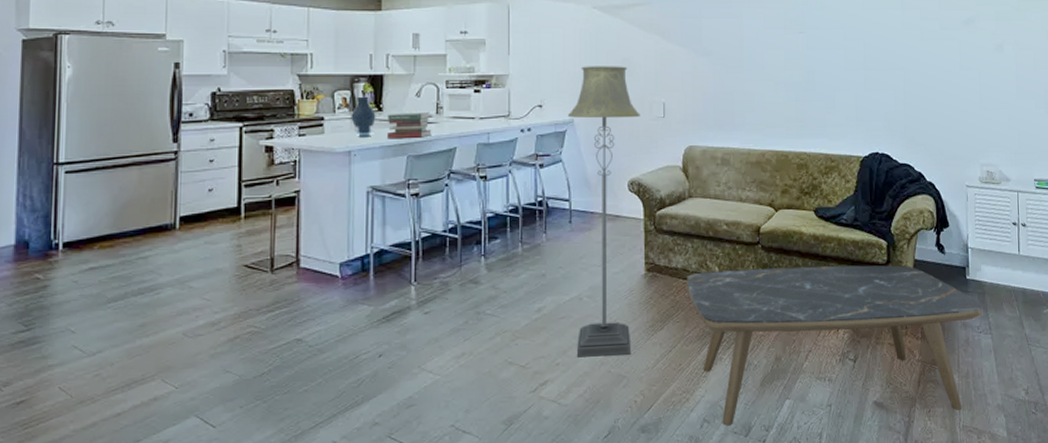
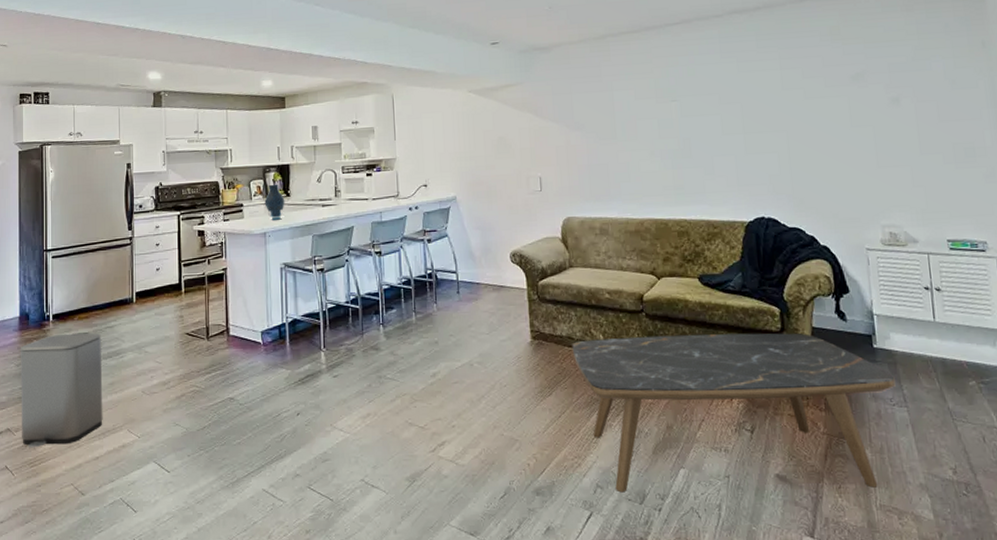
pedal bin: none [12,264,130,406] -> present [21,332,103,448]
books: present [386,112,432,140] -> none [294,196,332,221]
floor lamp: present [567,66,641,358] -> none [450,144,521,421]

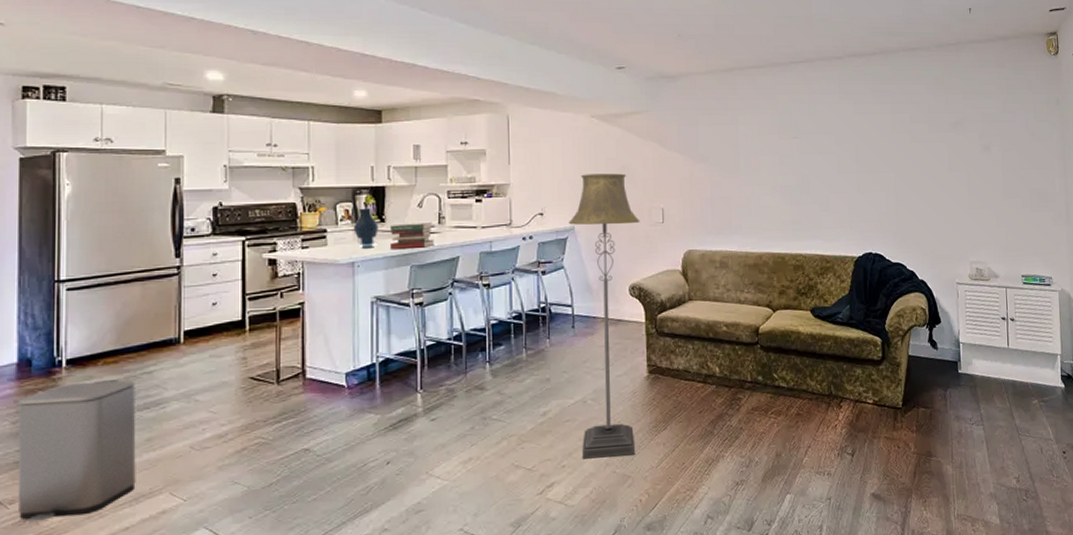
books: none [294,196,332,221] -> present [389,222,435,250]
floor lamp: none [450,144,521,421] -> present [568,173,640,459]
coffee table: present [572,333,896,493] -> none [688,361,975,522]

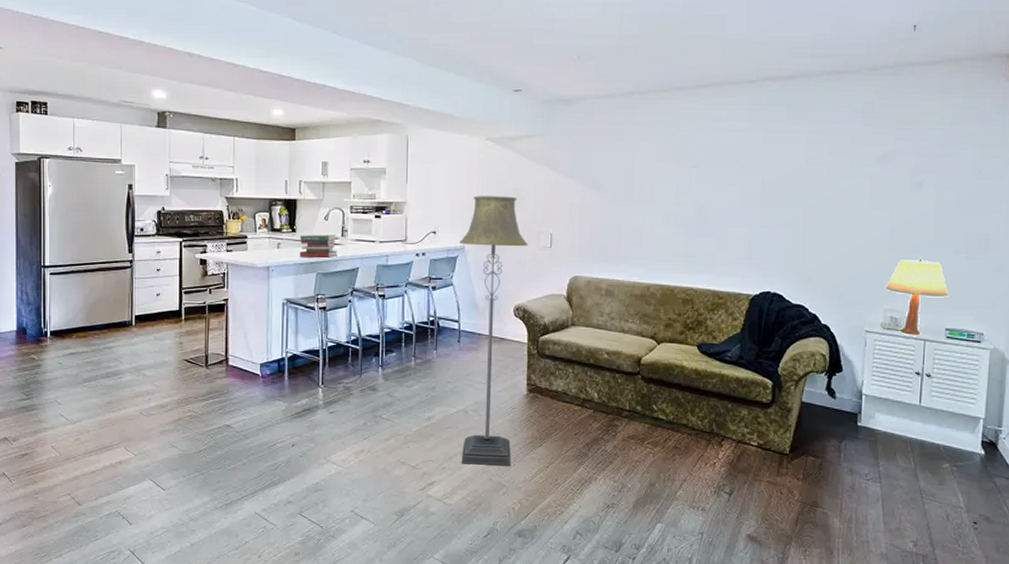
pedal bin: present [17,380,136,523] -> none [18,350,100,458]
vase: present [353,208,379,249] -> none [269,218,290,255]
table lamp: none [969,213,1021,284] -> present [886,259,949,336]

